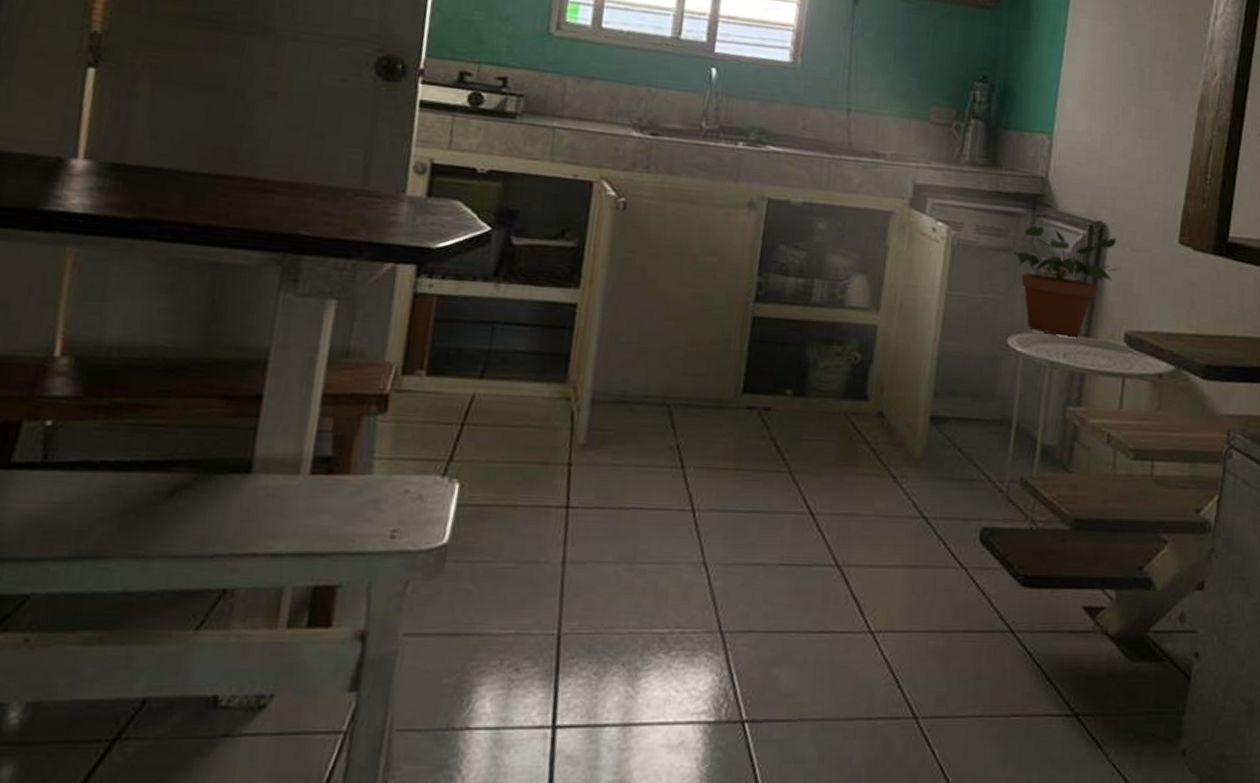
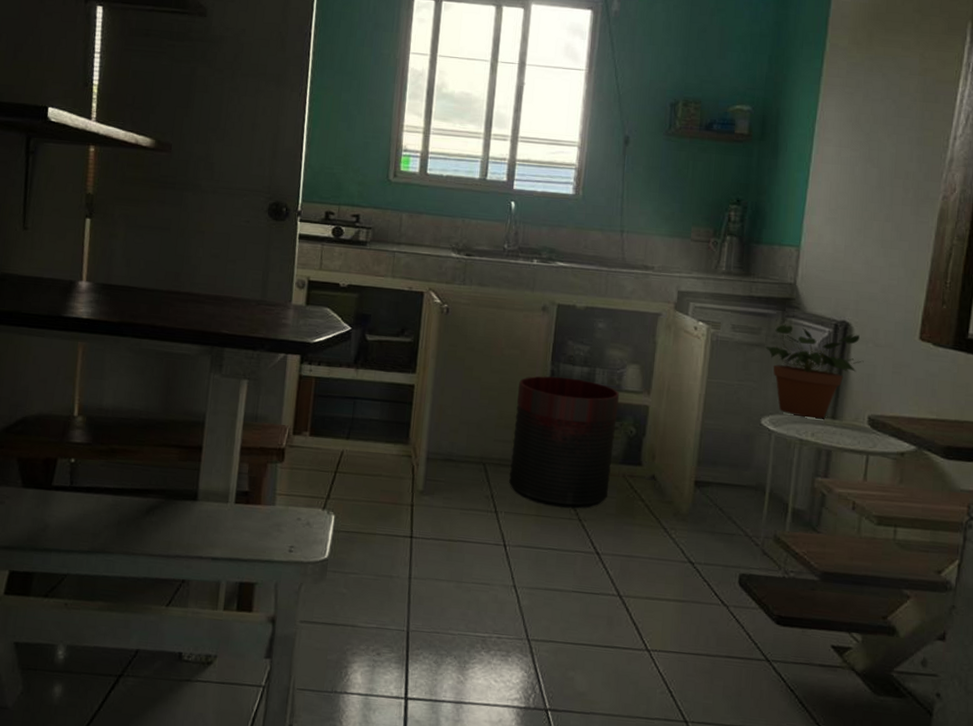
trash can: none [699,289,843,458] -> present [508,376,620,509]

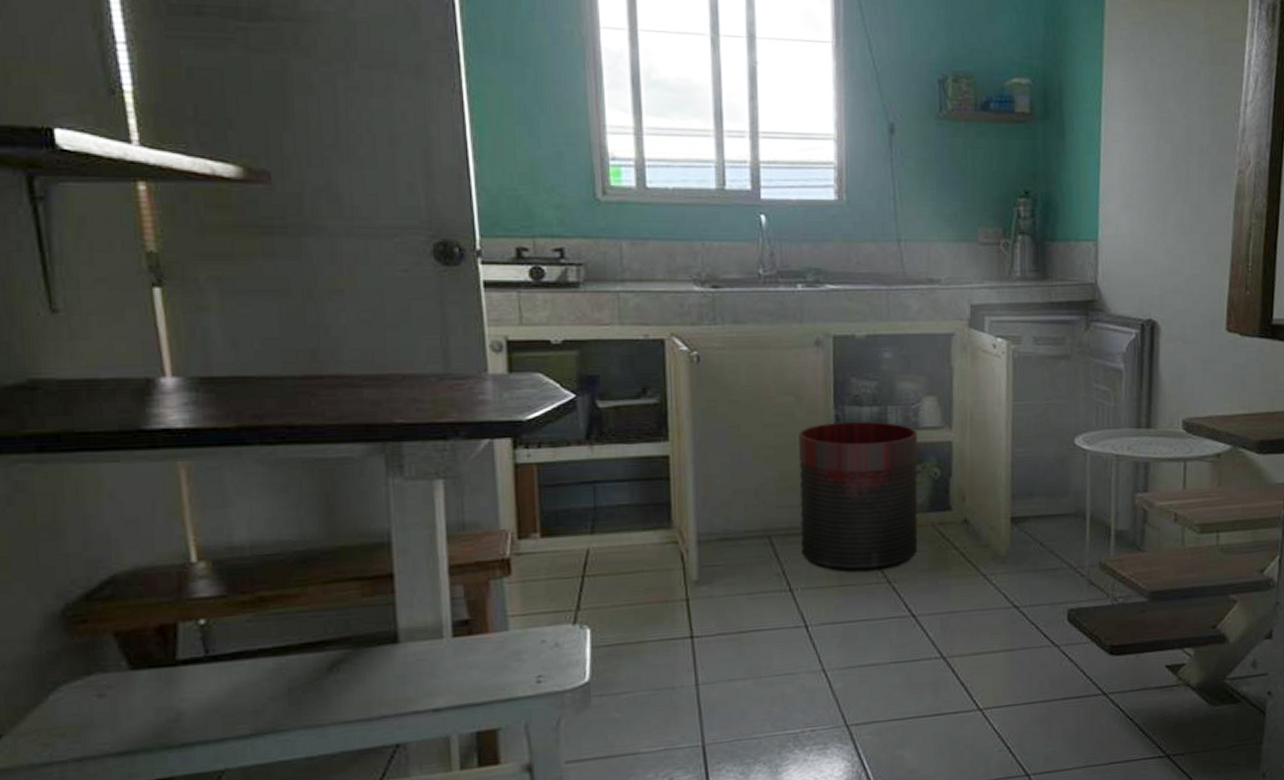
potted plant: present [765,324,864,419] -> none [1071,331,1173,431]

